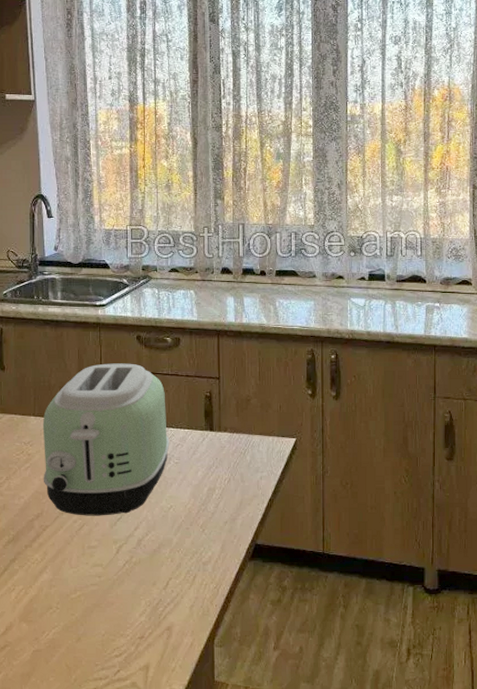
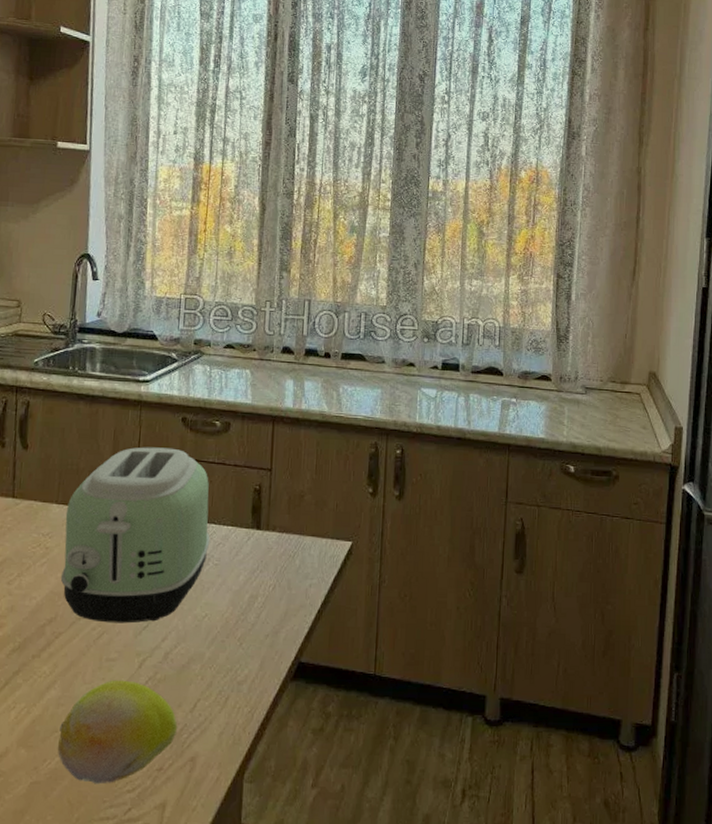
fruit: none [53,564,154,651] -> present [57,680,178,784]

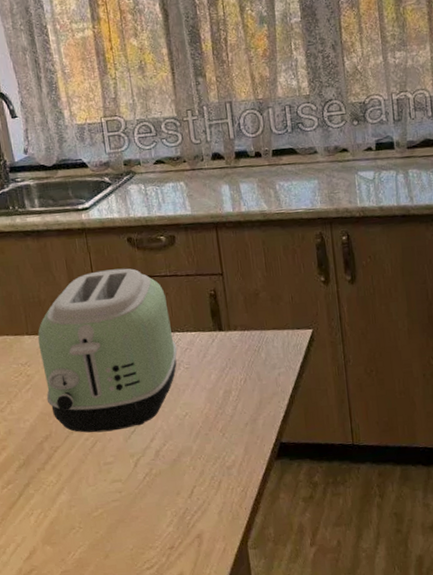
fruit: present [57,680,178,784] -> none [76,479,181,567]

